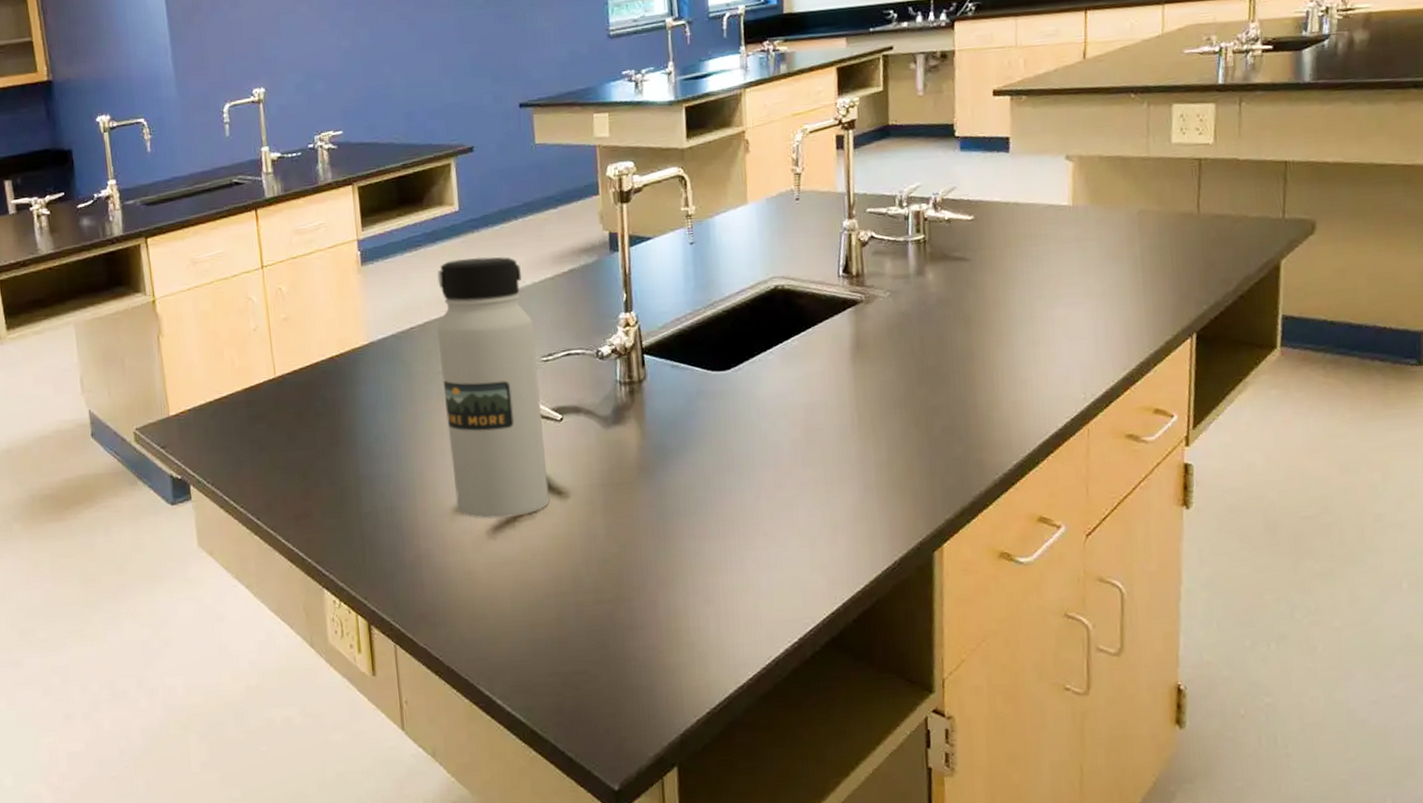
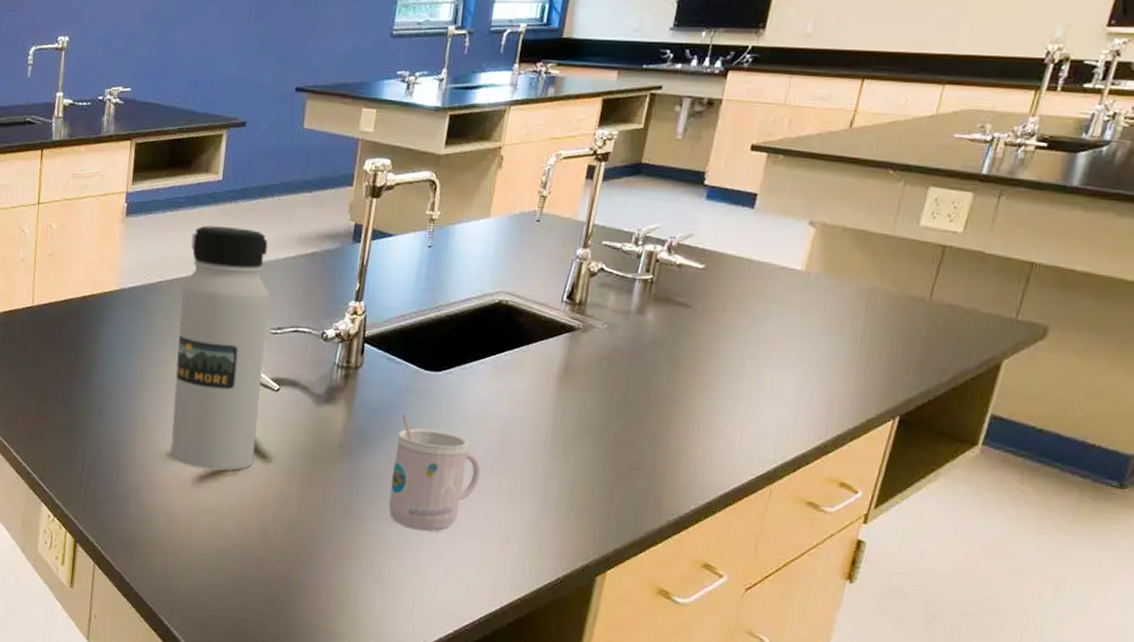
mug: none [698,421,793,541] -> present [389,414,481,532]

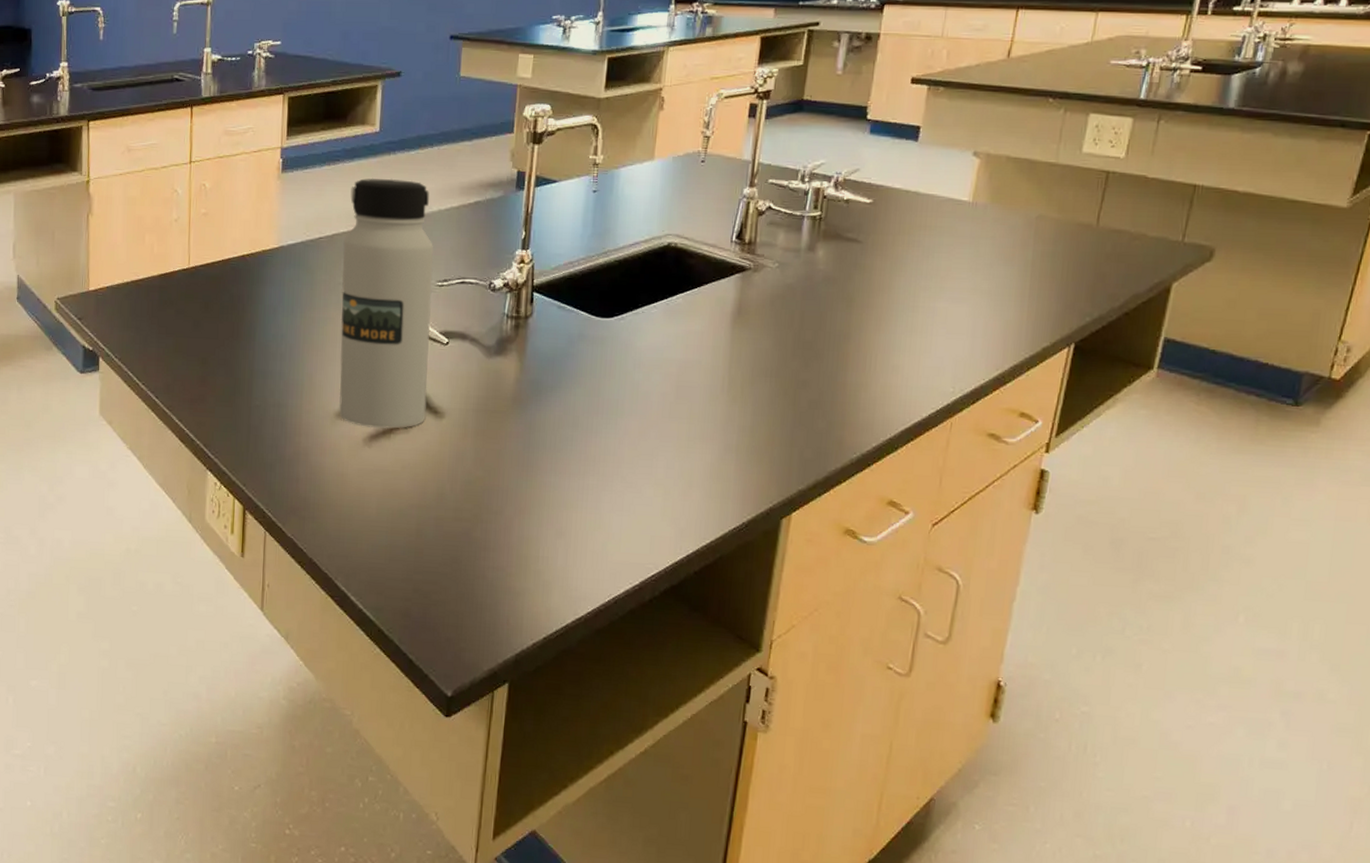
mug: present [389,414,481,532] -> none [567,363,659,482]

